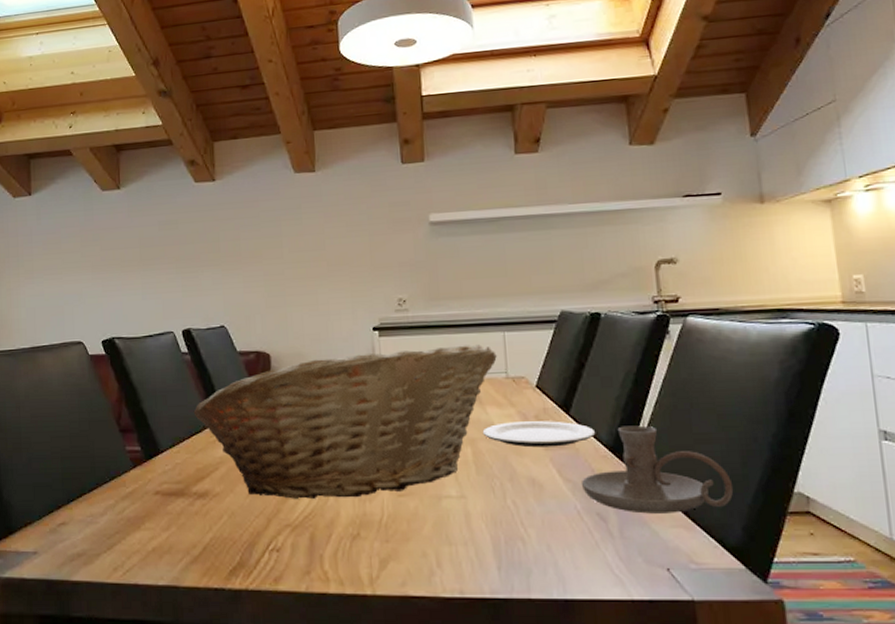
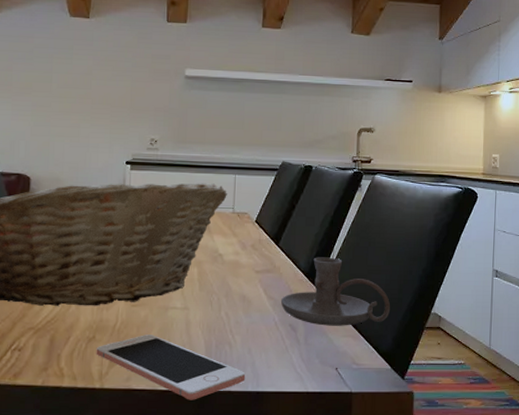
cell phone: none [362,530,548,610] -> present [96,335,246,400]
plate: present [482,421,596,448] -> none [208,249,297,271]

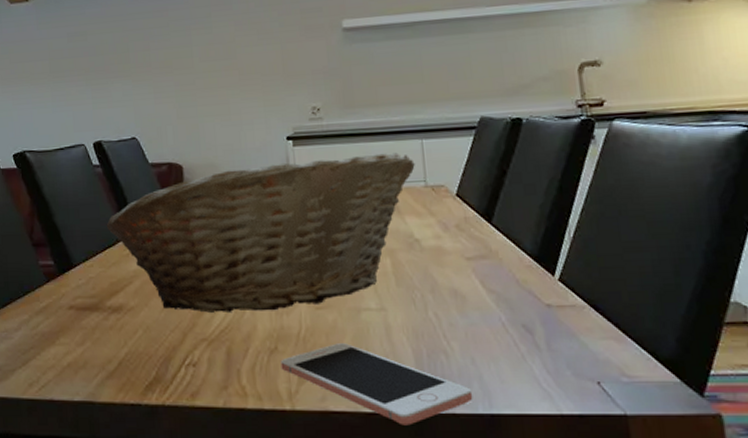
candle holder: present [281,257,391,326] -> none [506,234,666,325]

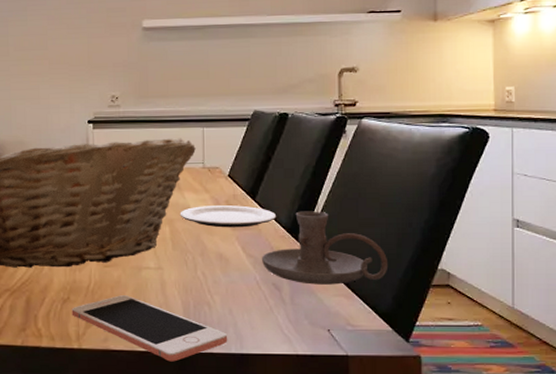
plate: none [401,230,520,258] -> present [180,205,277,228]
candle holder: none [506,234,666,325] -> present [262,211,389,285]

